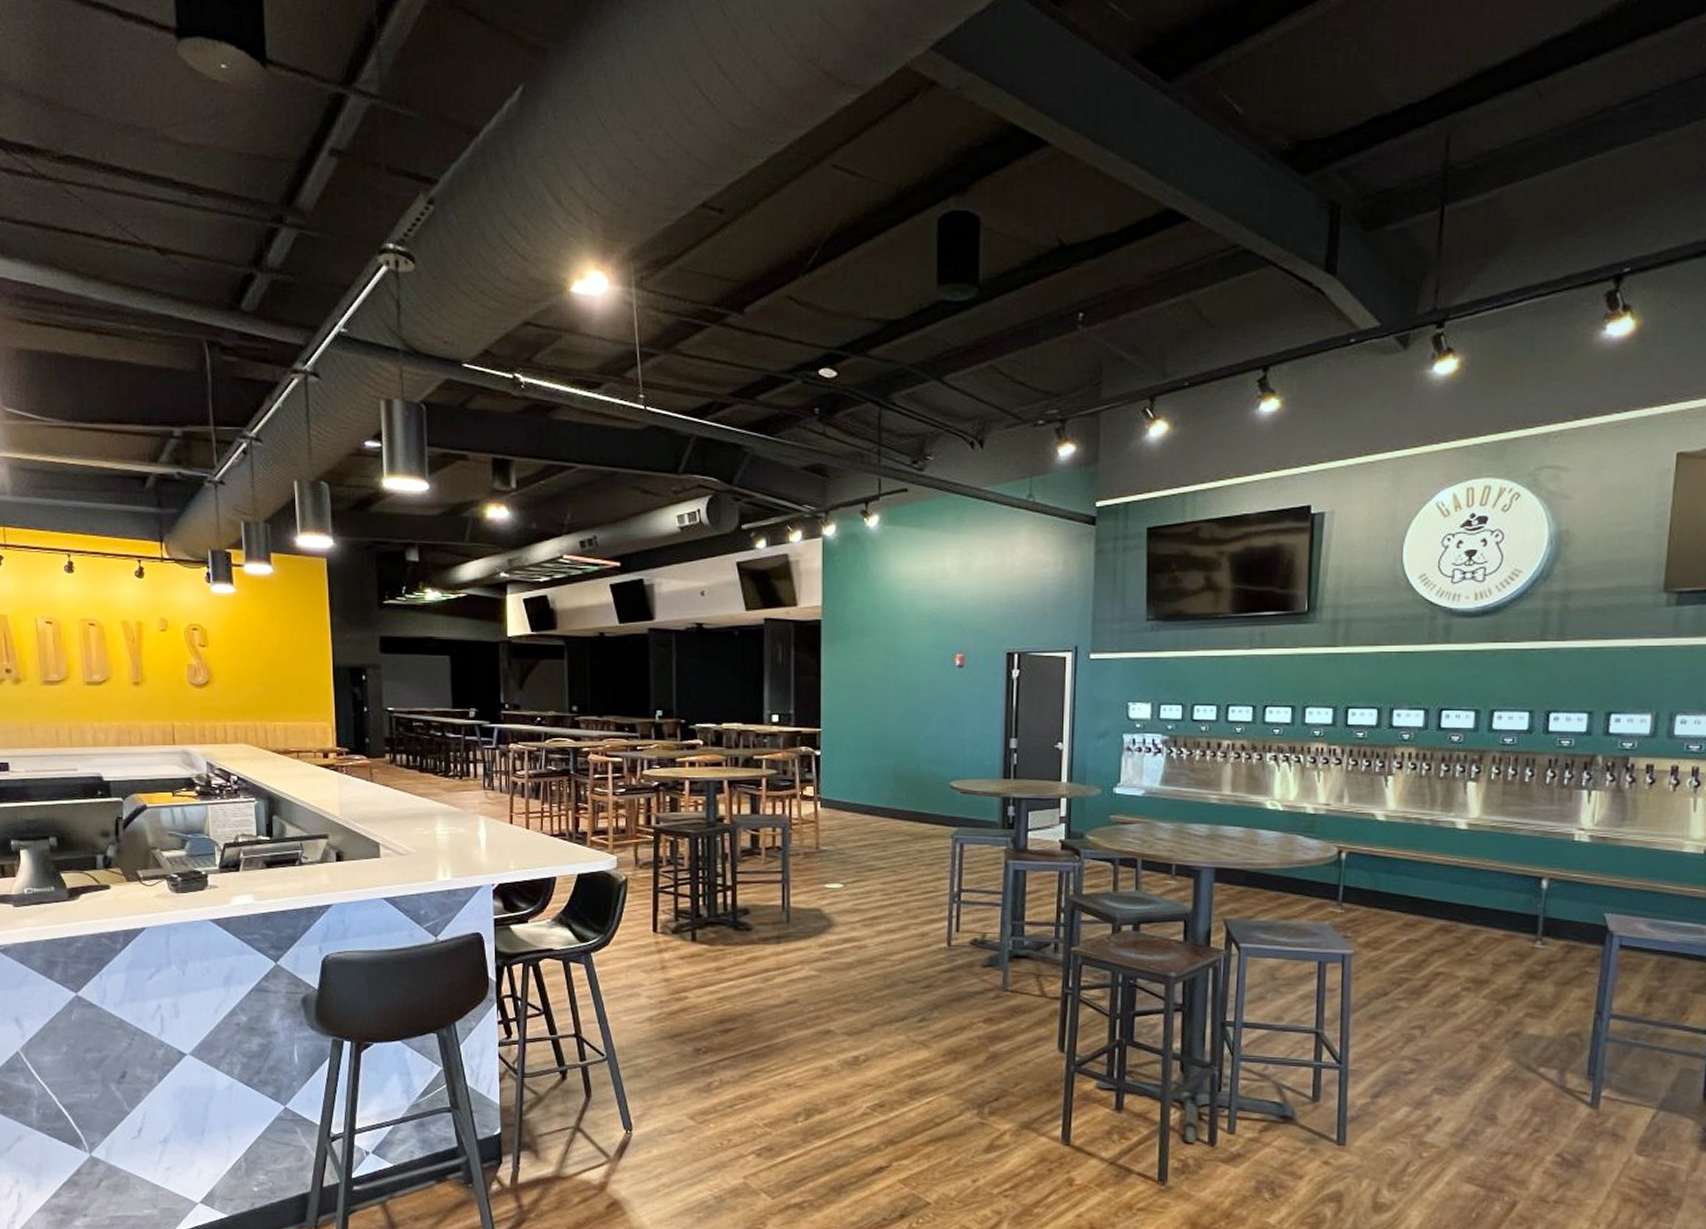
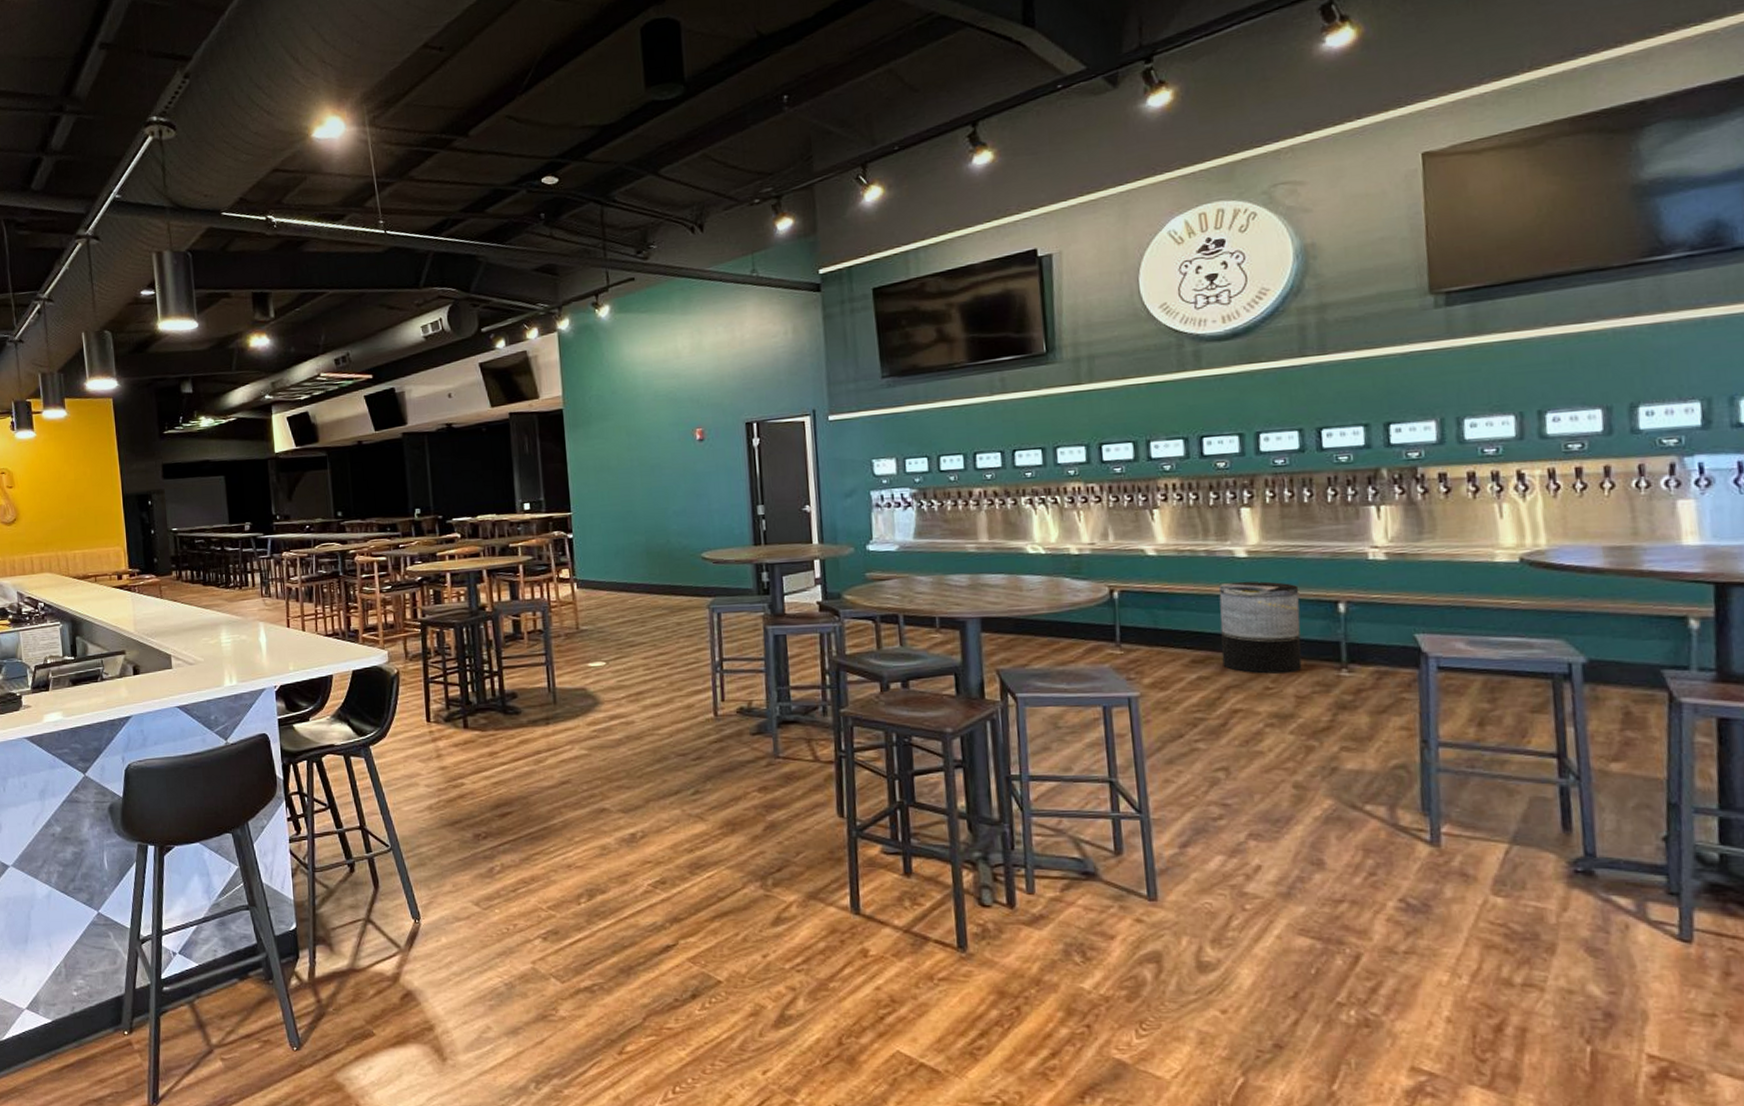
trash can: none [1432,852,1509,941] -> present [1218,581,1302,674]

